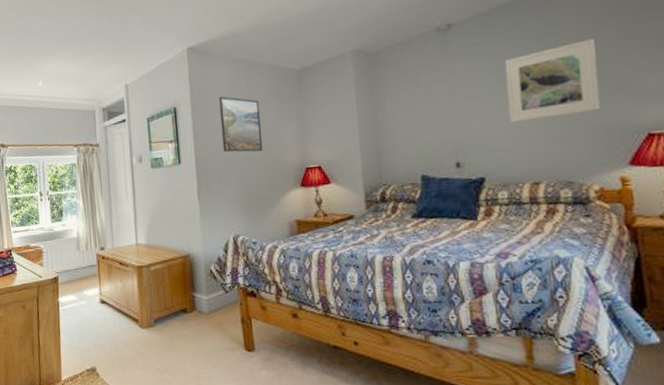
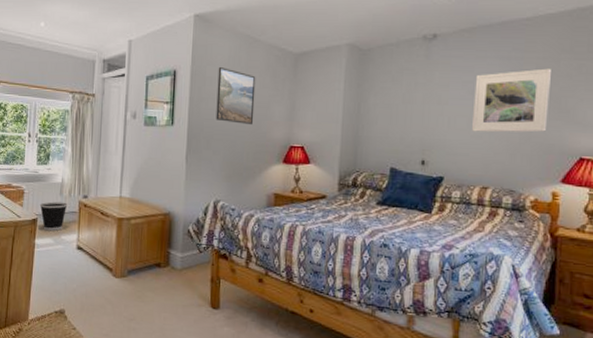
wastebasket: none [58,257,86,287] -> present [39,201,68,231]

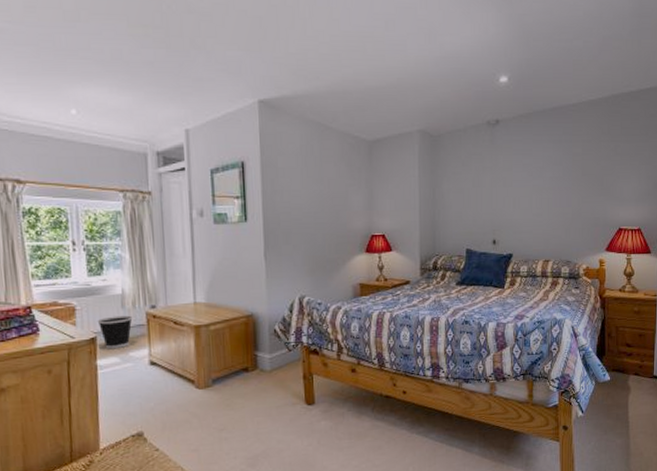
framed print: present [216,66,256,126] -> none [290,156,333,217]
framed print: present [472,68,551,133] -> none [534,150,594,211]

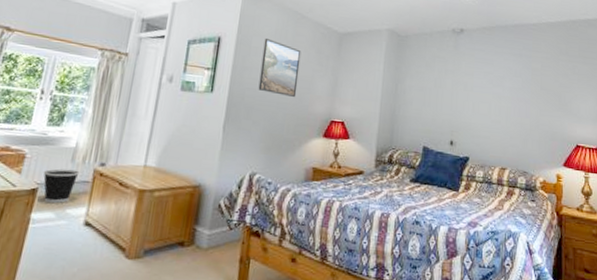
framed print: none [290,156,333,217] -> present [258,37,302,98]

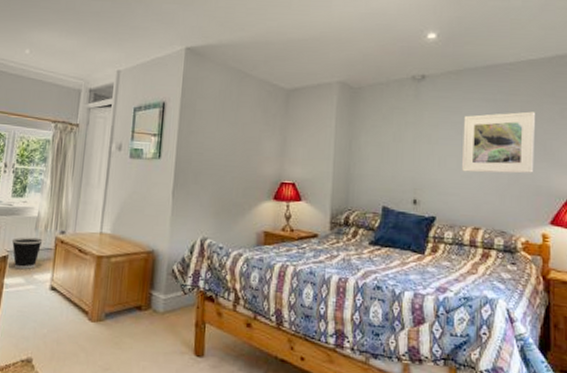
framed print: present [258,37,302,98] -> none [205,99,247,160]
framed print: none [493,66,552,121] -> present [462,111,535,174]

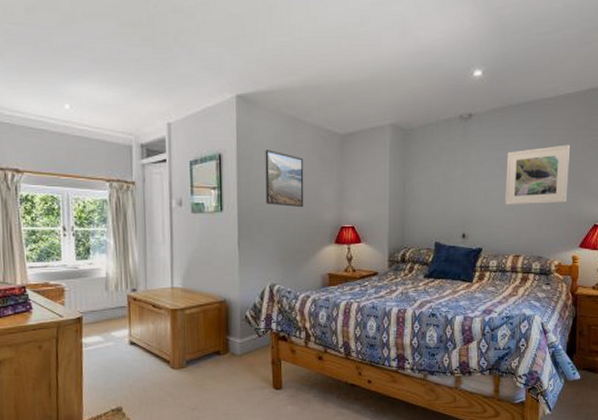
wastebasket: present [11,237,43,269] -> none [83,297,115,328]
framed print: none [205,99,247,160] -> present [265,149,304,208]

